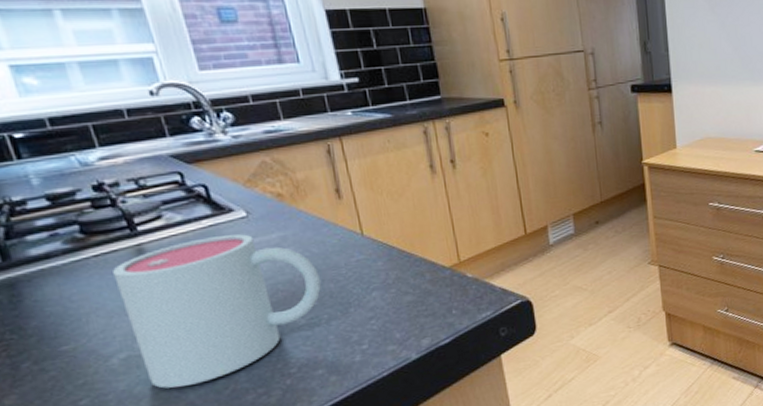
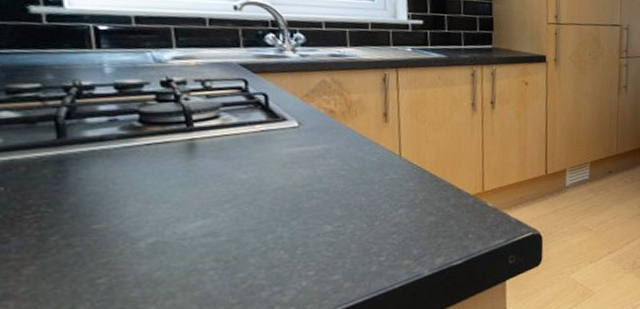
mug: present [113,234,321,389] -> none [161,141,353,276]

